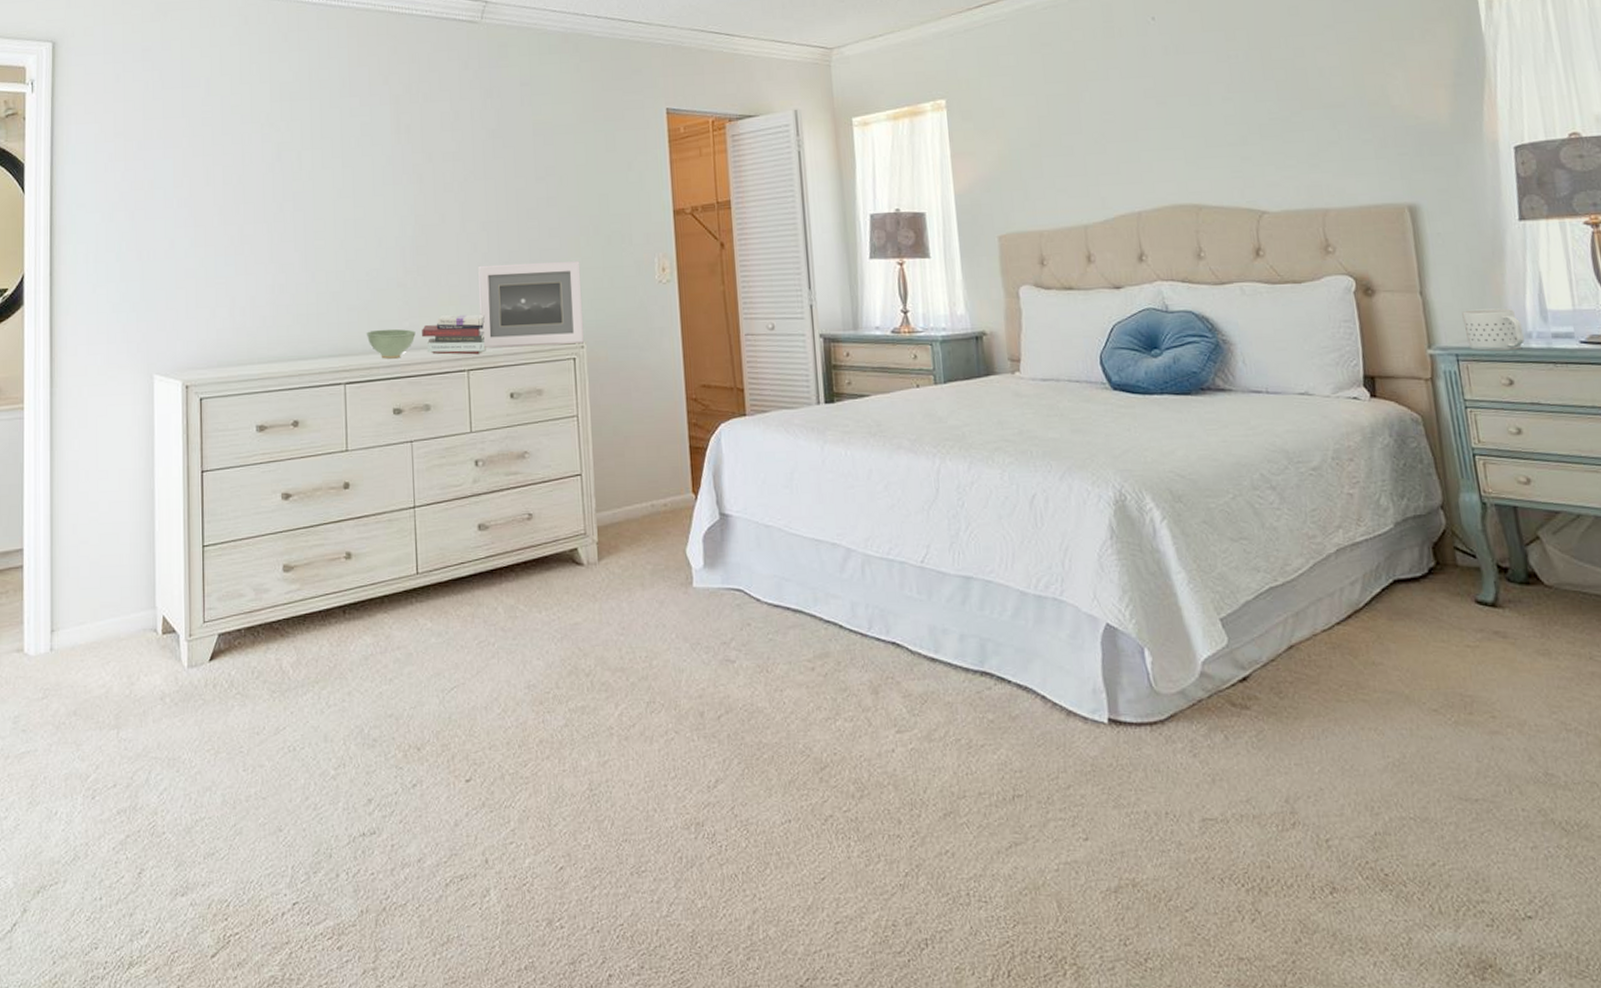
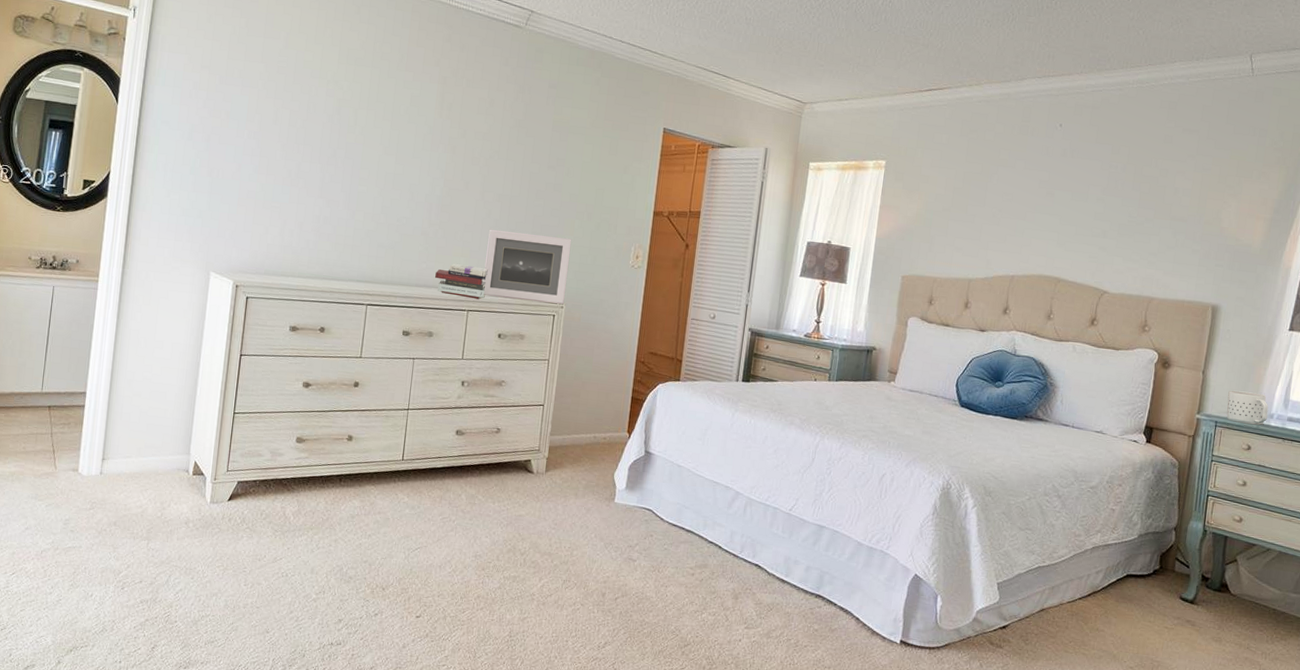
bowl: present [366,329,416,359] -> none [389,266,430,292]

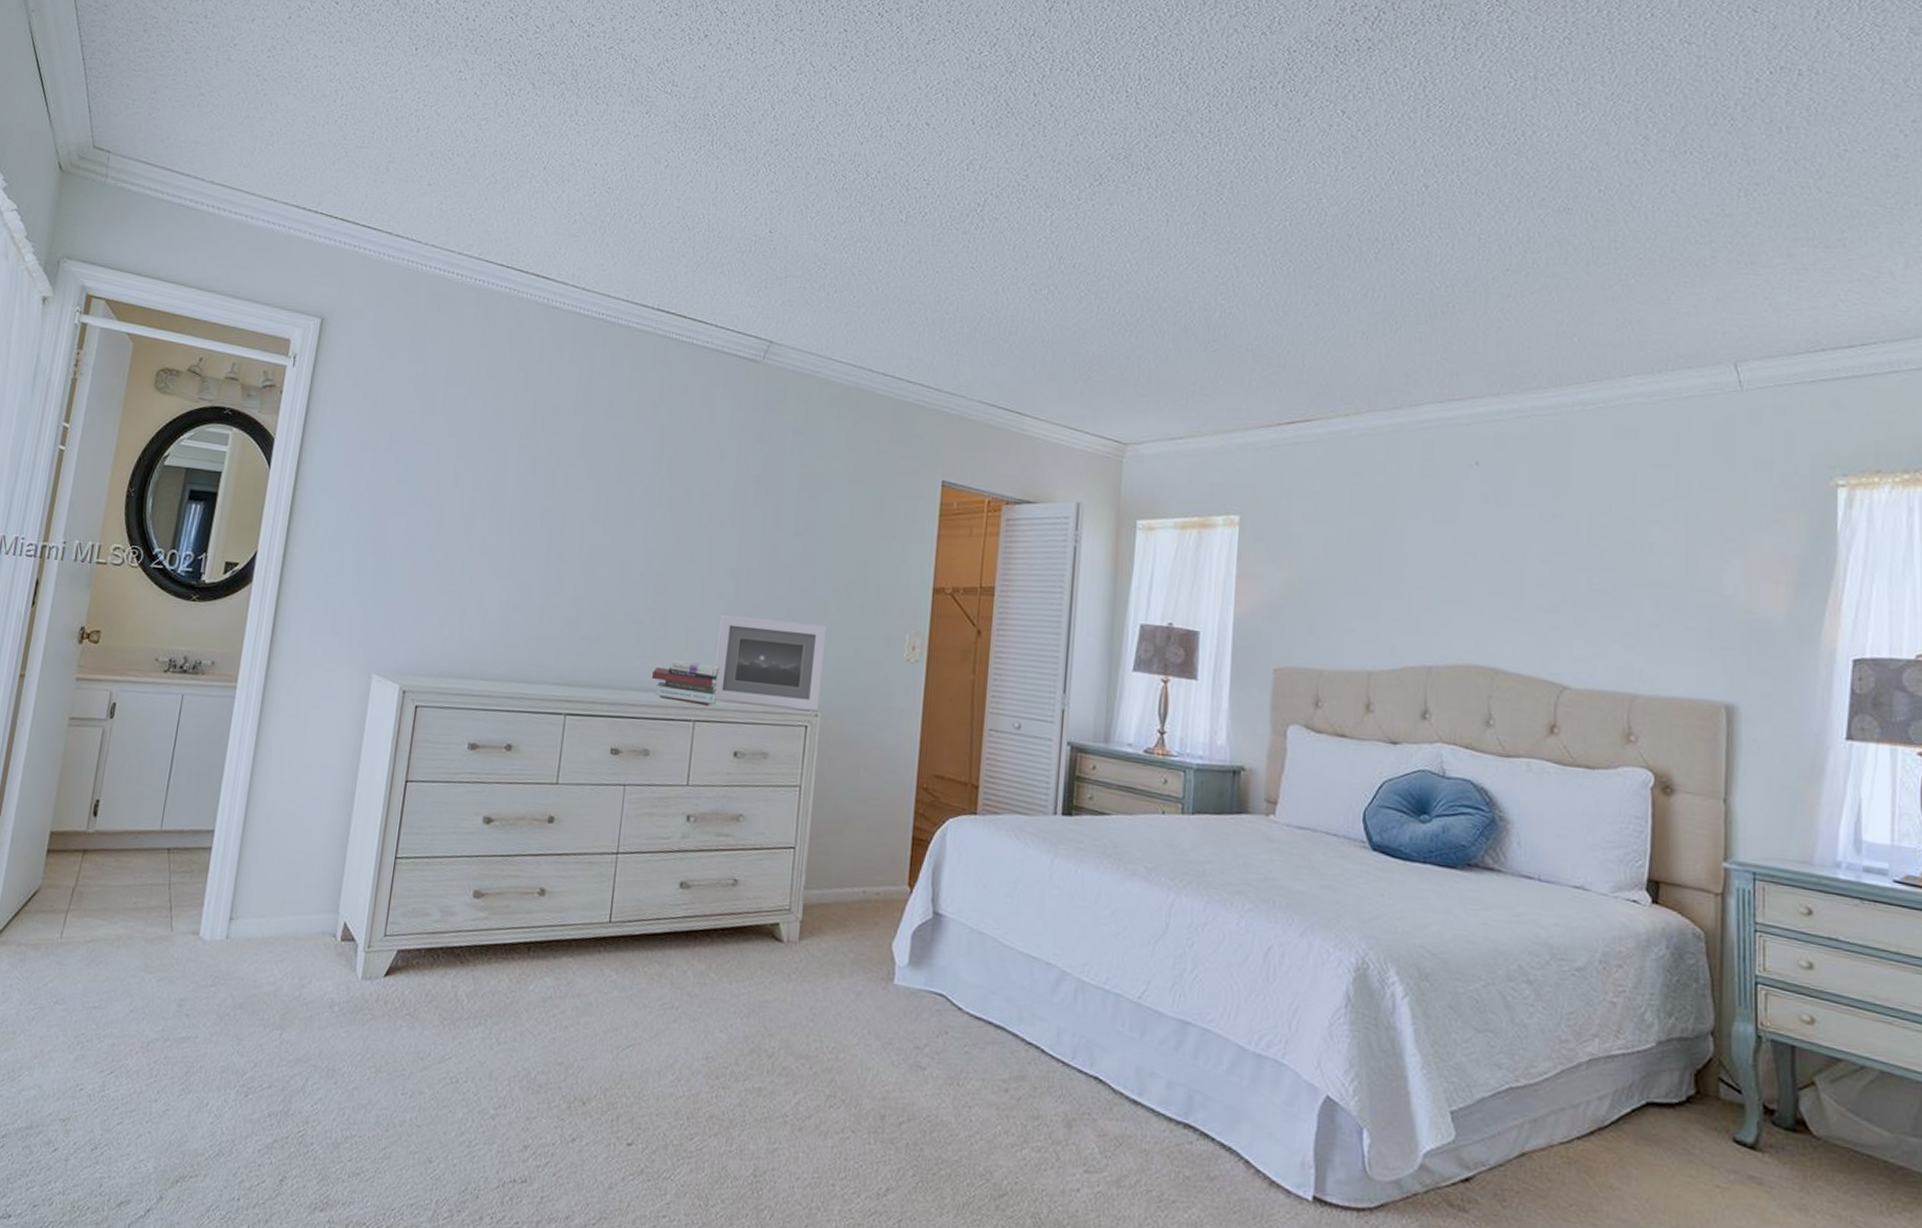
mug: present [1226,390,1269,426] -> none [1767,826,1832,879]

